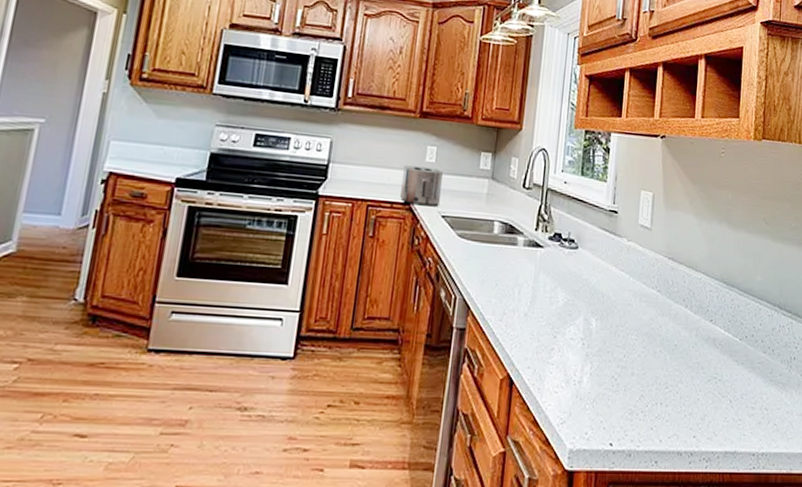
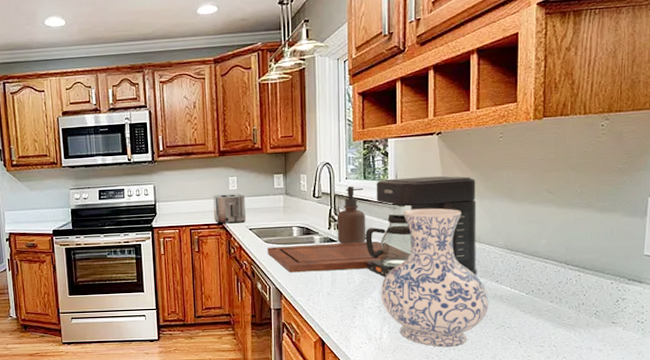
cutting board: none [459,243,593,286] -> present [267,241,381,273]
soap dispenser: none [544,180,580,254] -> present [337,186,366,245]
coffee maker: none [573,179,696,311] -> present [365,176,477,278]
vase: none [585,219,702,401] -> present [380,208,489,347]

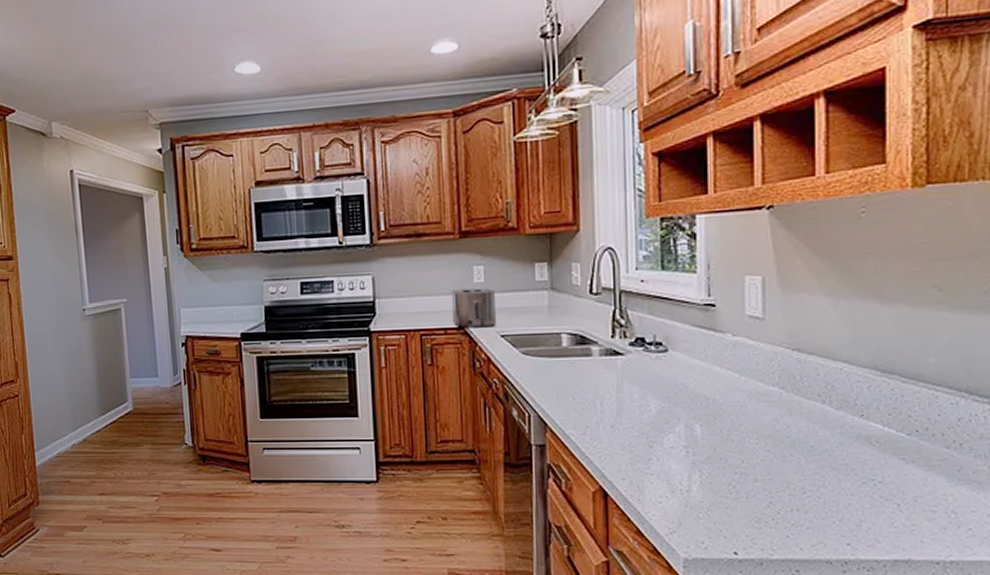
cutting board: present [267,241,381,273] -> none [525,354,688,396]
soap dispenser: present [337,186,366,245] -> none [623,279,666,359]
coffee maker: present [365,176,477,278] -> none [664,265,831,407]
vase: present [380,208,489,347] -> none [687,310,850,508]

